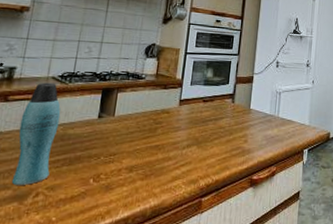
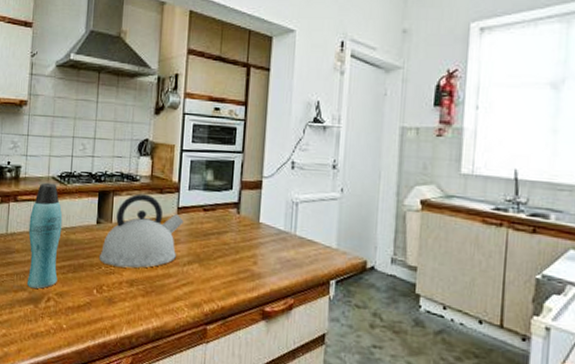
kettle: none [98,89,185,156] -> present [99,193,184,268]

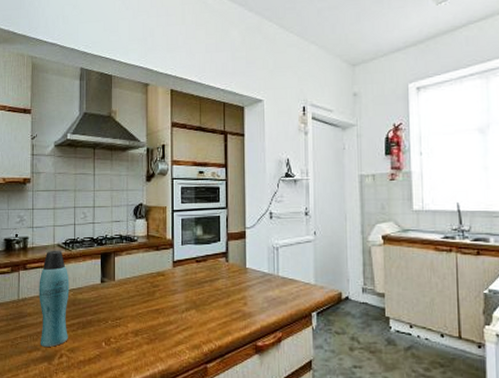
kettle: present [99,193,184,268] -> none [106,252,179,320]

